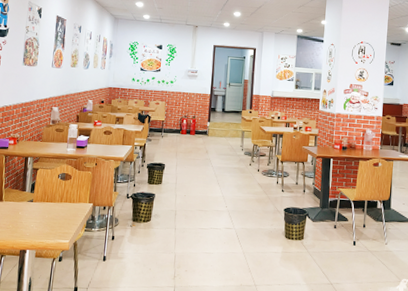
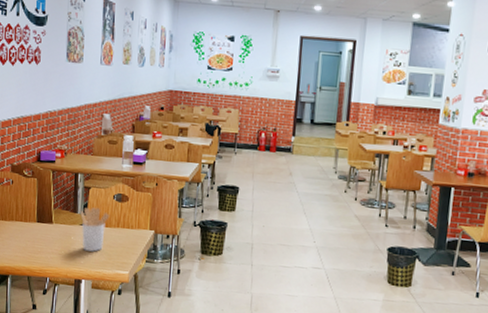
utensil holder: none [28,186,54,225] -> present [80,207,110,252]

